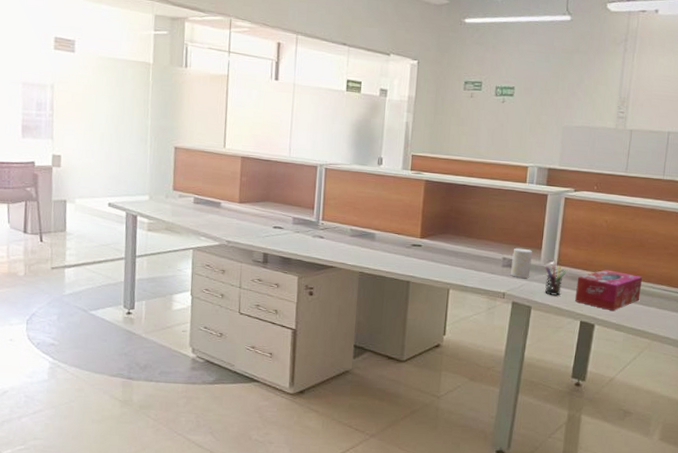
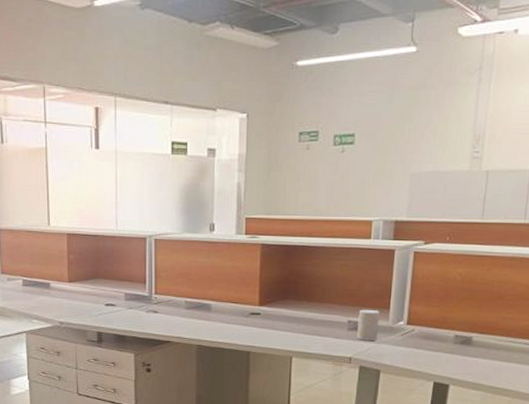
pen holder: present [545,265,567,296] -> none [394,324,418,357]
tissue box: present [575,269,643,311] -> none [428,326,502,370]

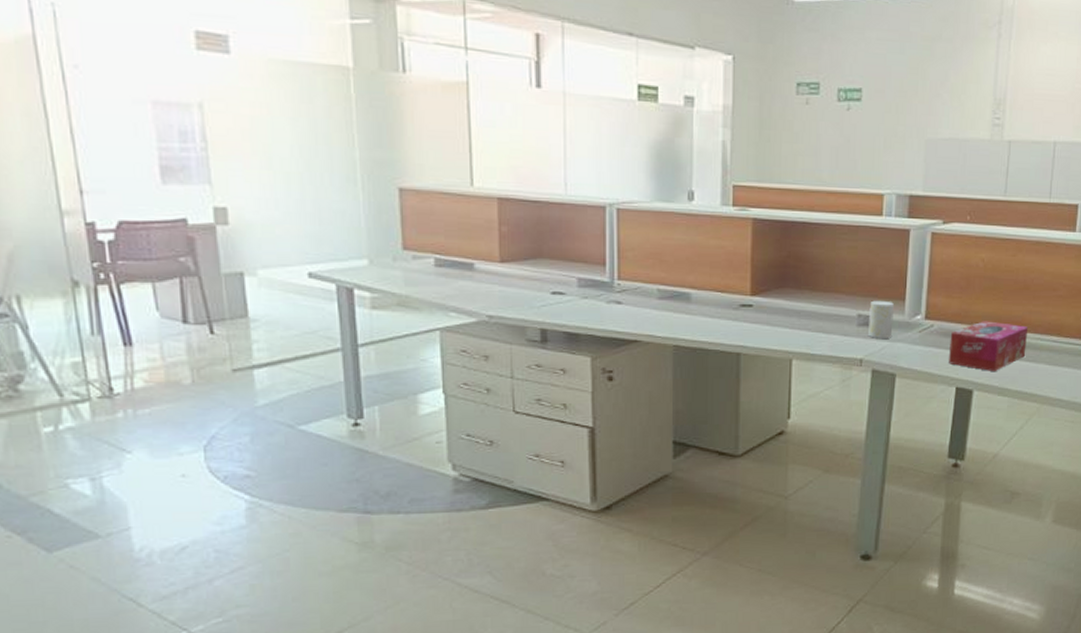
tissue box: none [428,326,502,370] -> present [949,321,1029,372]

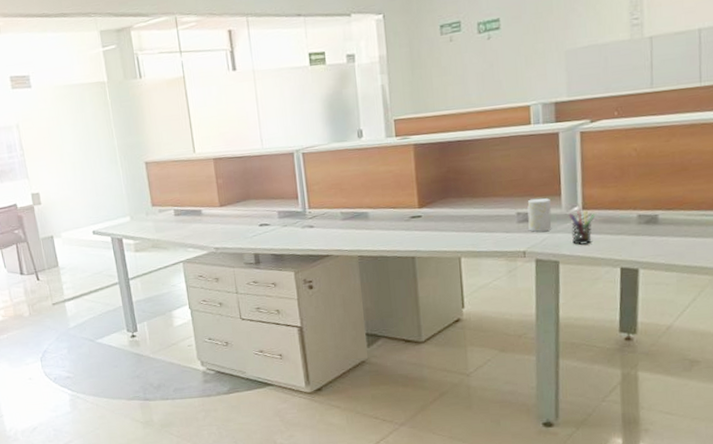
pen holder: none [910,319,938,358] -> present [568,210,596,245]
tissue box: present [949,321,1029,372] -> none [609,204,691,251]

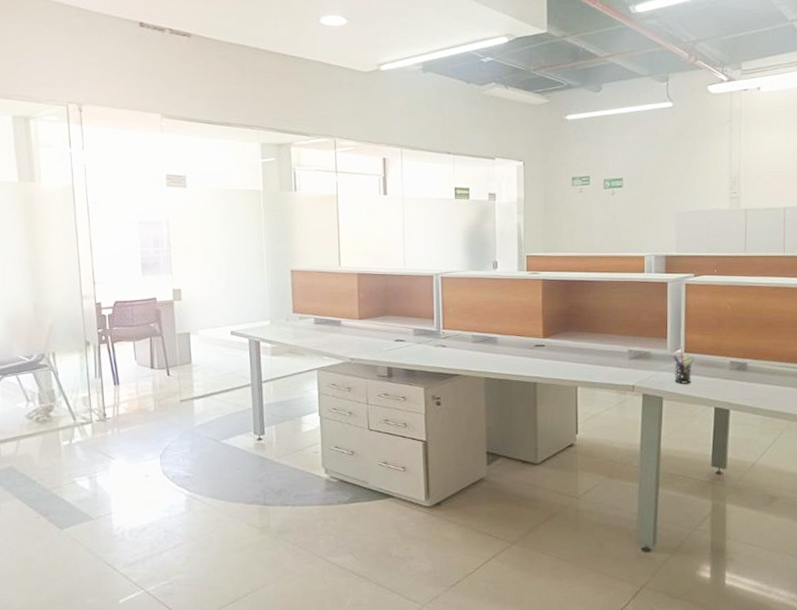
cup: present [527,198,552,232] -> none [638,339,658,369]

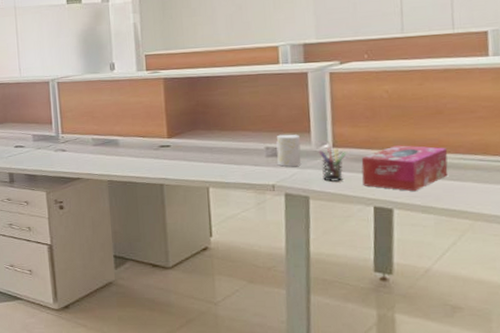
cup: none [638,339,658,369] -> present [276,134,302,167]
tissue box: none [707,353,774,395] -> present [361,145,448,192]

